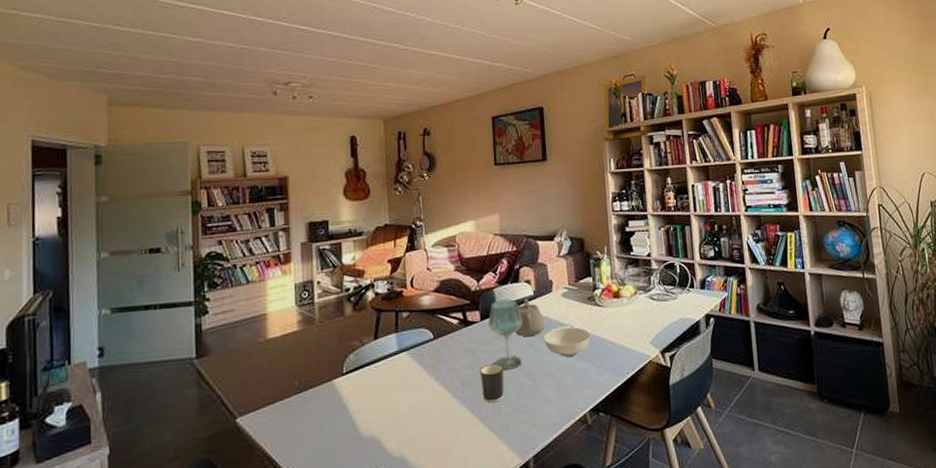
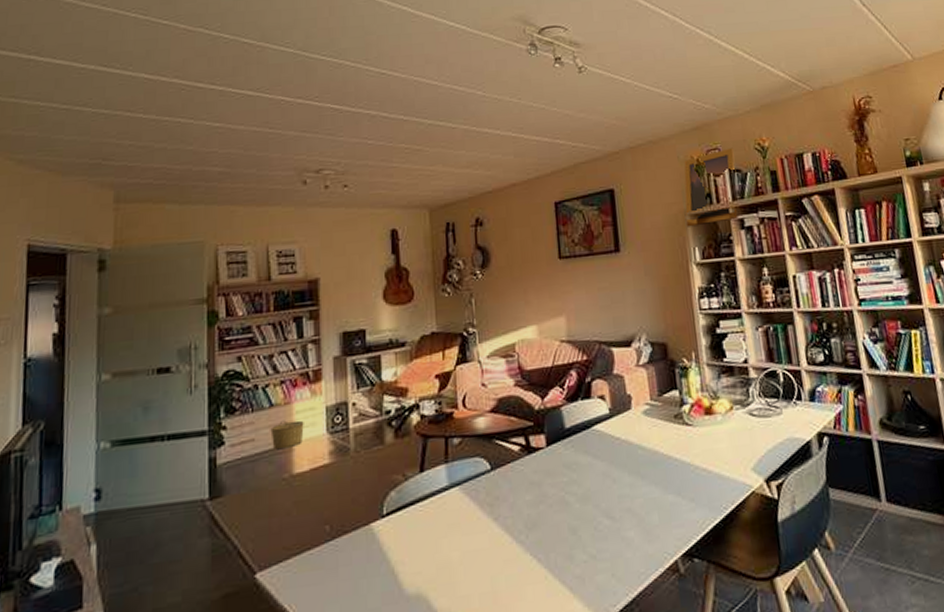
basket: none [247,294,276,319] -> present [270,420,304,450]
mug: present [479,364,505,403] -> none [546,499,577,549]
wine glass: present [488,299,522,370] -> none [556,419,598,507]
teapot: present [515,297,545,337] -> none [588,417,624,465]
bowl: present [543,327,591,357] -> none [622,451,680,489]

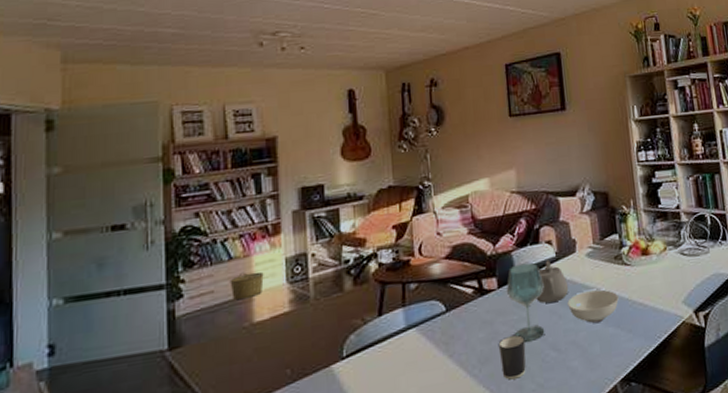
mug: none [546,499,577,549] -> present [498,335,526,380]
wine glass: none [556,419,598,507] -> present [507,262,545,342]
teapot: none [588,417,624,465] -> present [536,260,569,304]
bowl: none [622,451,680,489] -> present [567,289,619,323]
picture frame: present [683,147,739,227] -> none [624,15,673,88]

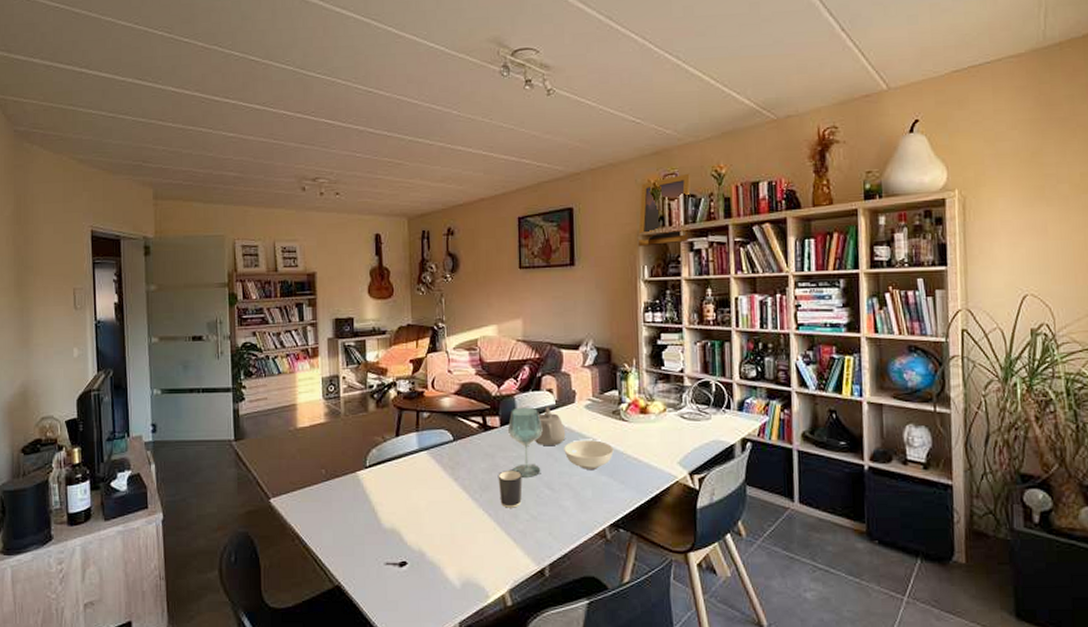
basket: present [230,272,264,301] -> none [279,385,305,408]
picture frame: none [624,15,673,88] -> present [637,173,691,247]

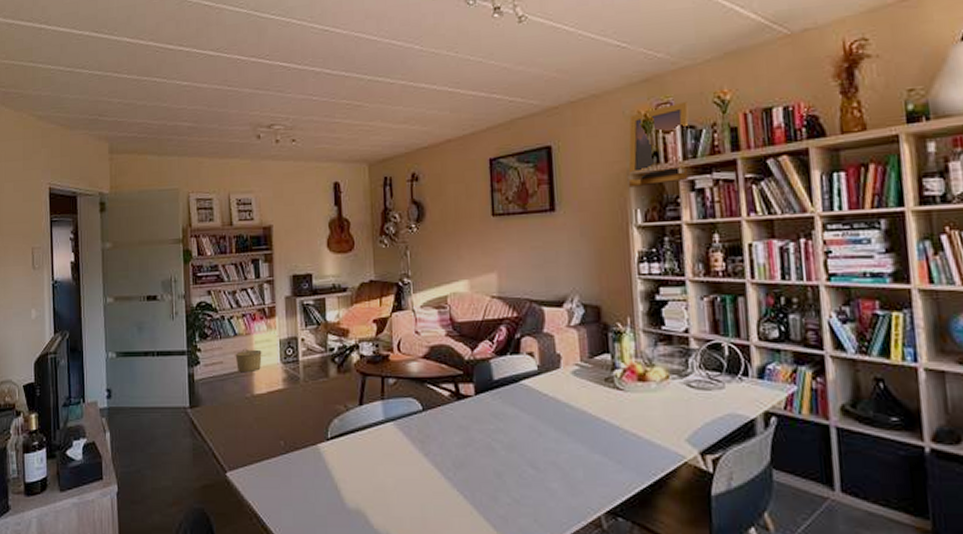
basket: none [279,385,305,408] -> present [235,348,262,373]
mug: present [498,470,523,508] -> none [473,446,502,489]
wine glass: present [508,407,543,477] -> none [484,373,524,454]
teapot: present [535,407,566,445] -> none [515,372,551,417]
bowl: present [564,440,614,469] -> none [549,412,608,446]

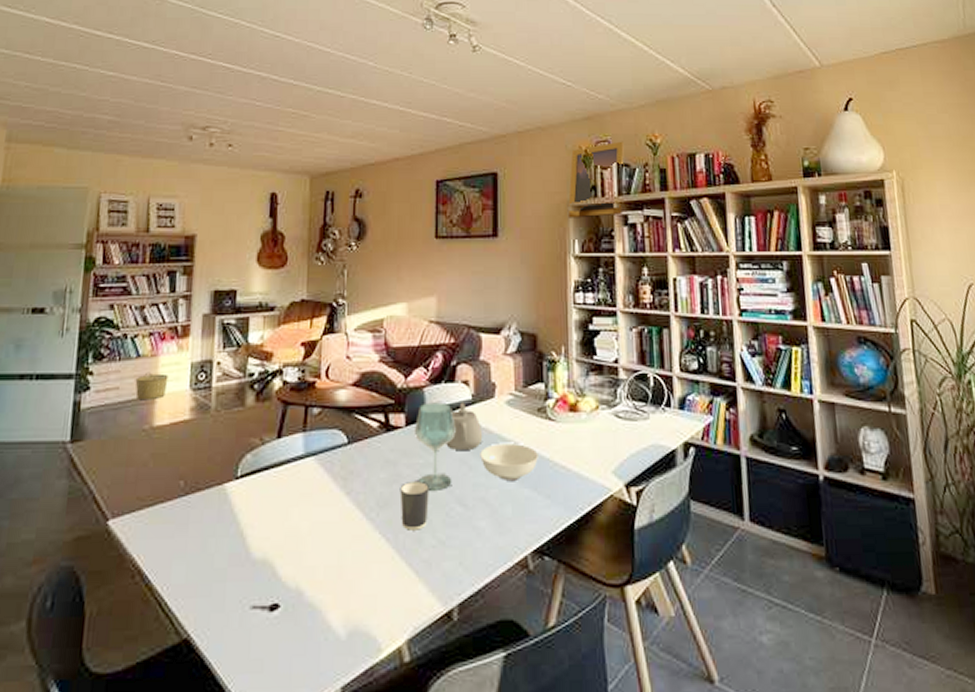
mug: none [473,446,502,489] -> present [399,482,429,530]
wine glass: none [484,373,524,454] -> present [415,402,456,491]
teapot: none [515,372,551,417] -> present [446,402,483,450]
bowl: none [549,412,608,446] -> present [480,444,538,480]

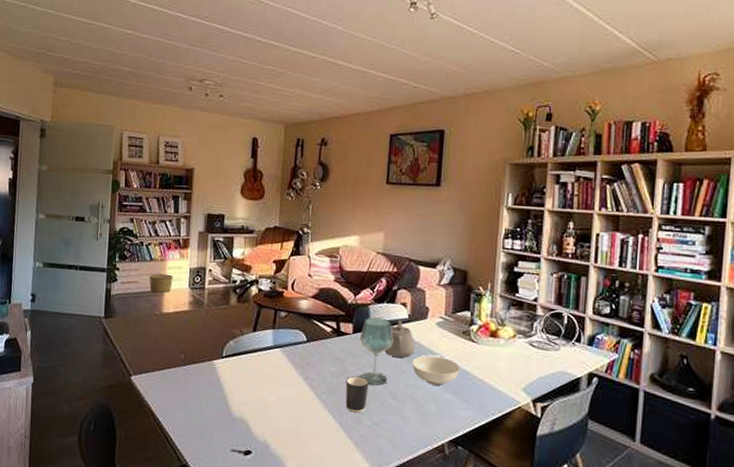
picture frame: present [567,141,625,218] -> none [504,106,565,175]

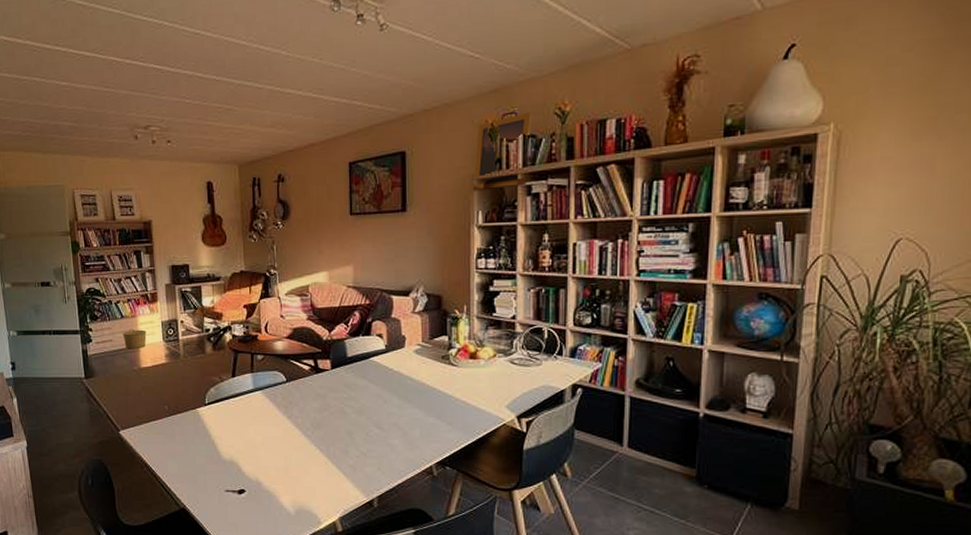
mug: present [345,376,369,413] -> none [329,410,353,445]
wine glass: present [360,317,393,386] -> none [339,351,372,417]
teapot: present [384,319,416,358] -> none [365,351,395,387]
bowl: present [412,355,460,386] -> none [393,383,442,411]
picture frame: none [504,106,565,175] -> present [472,111,532,191]

